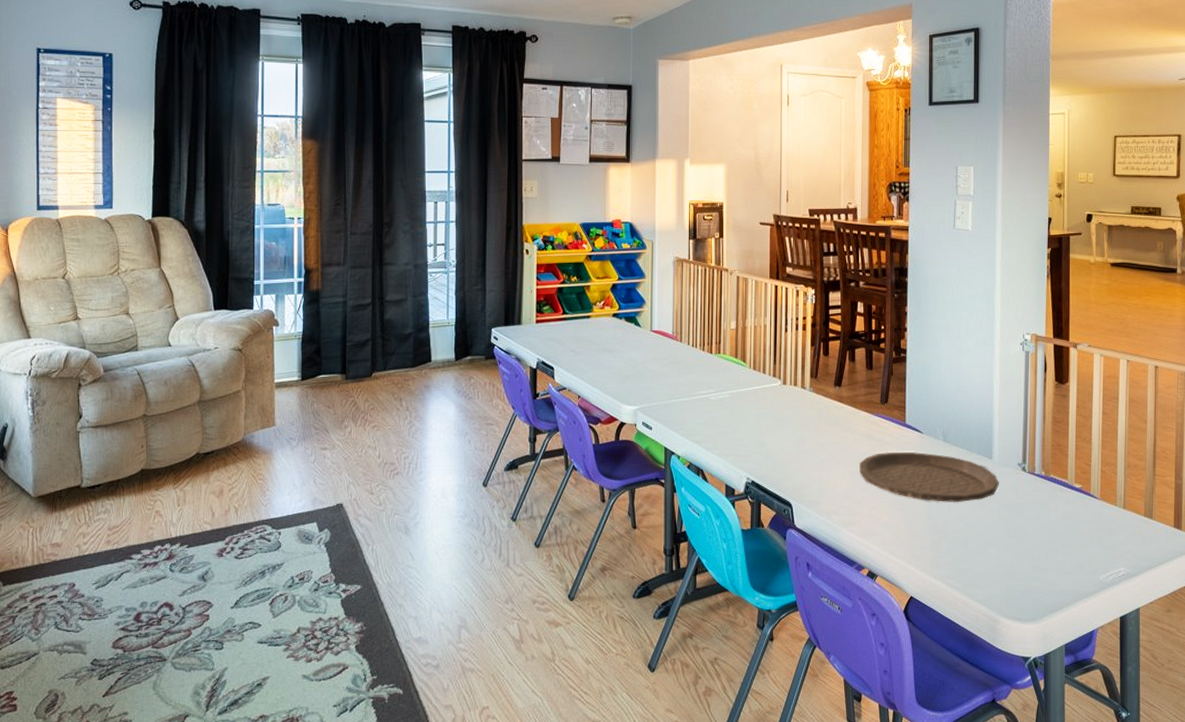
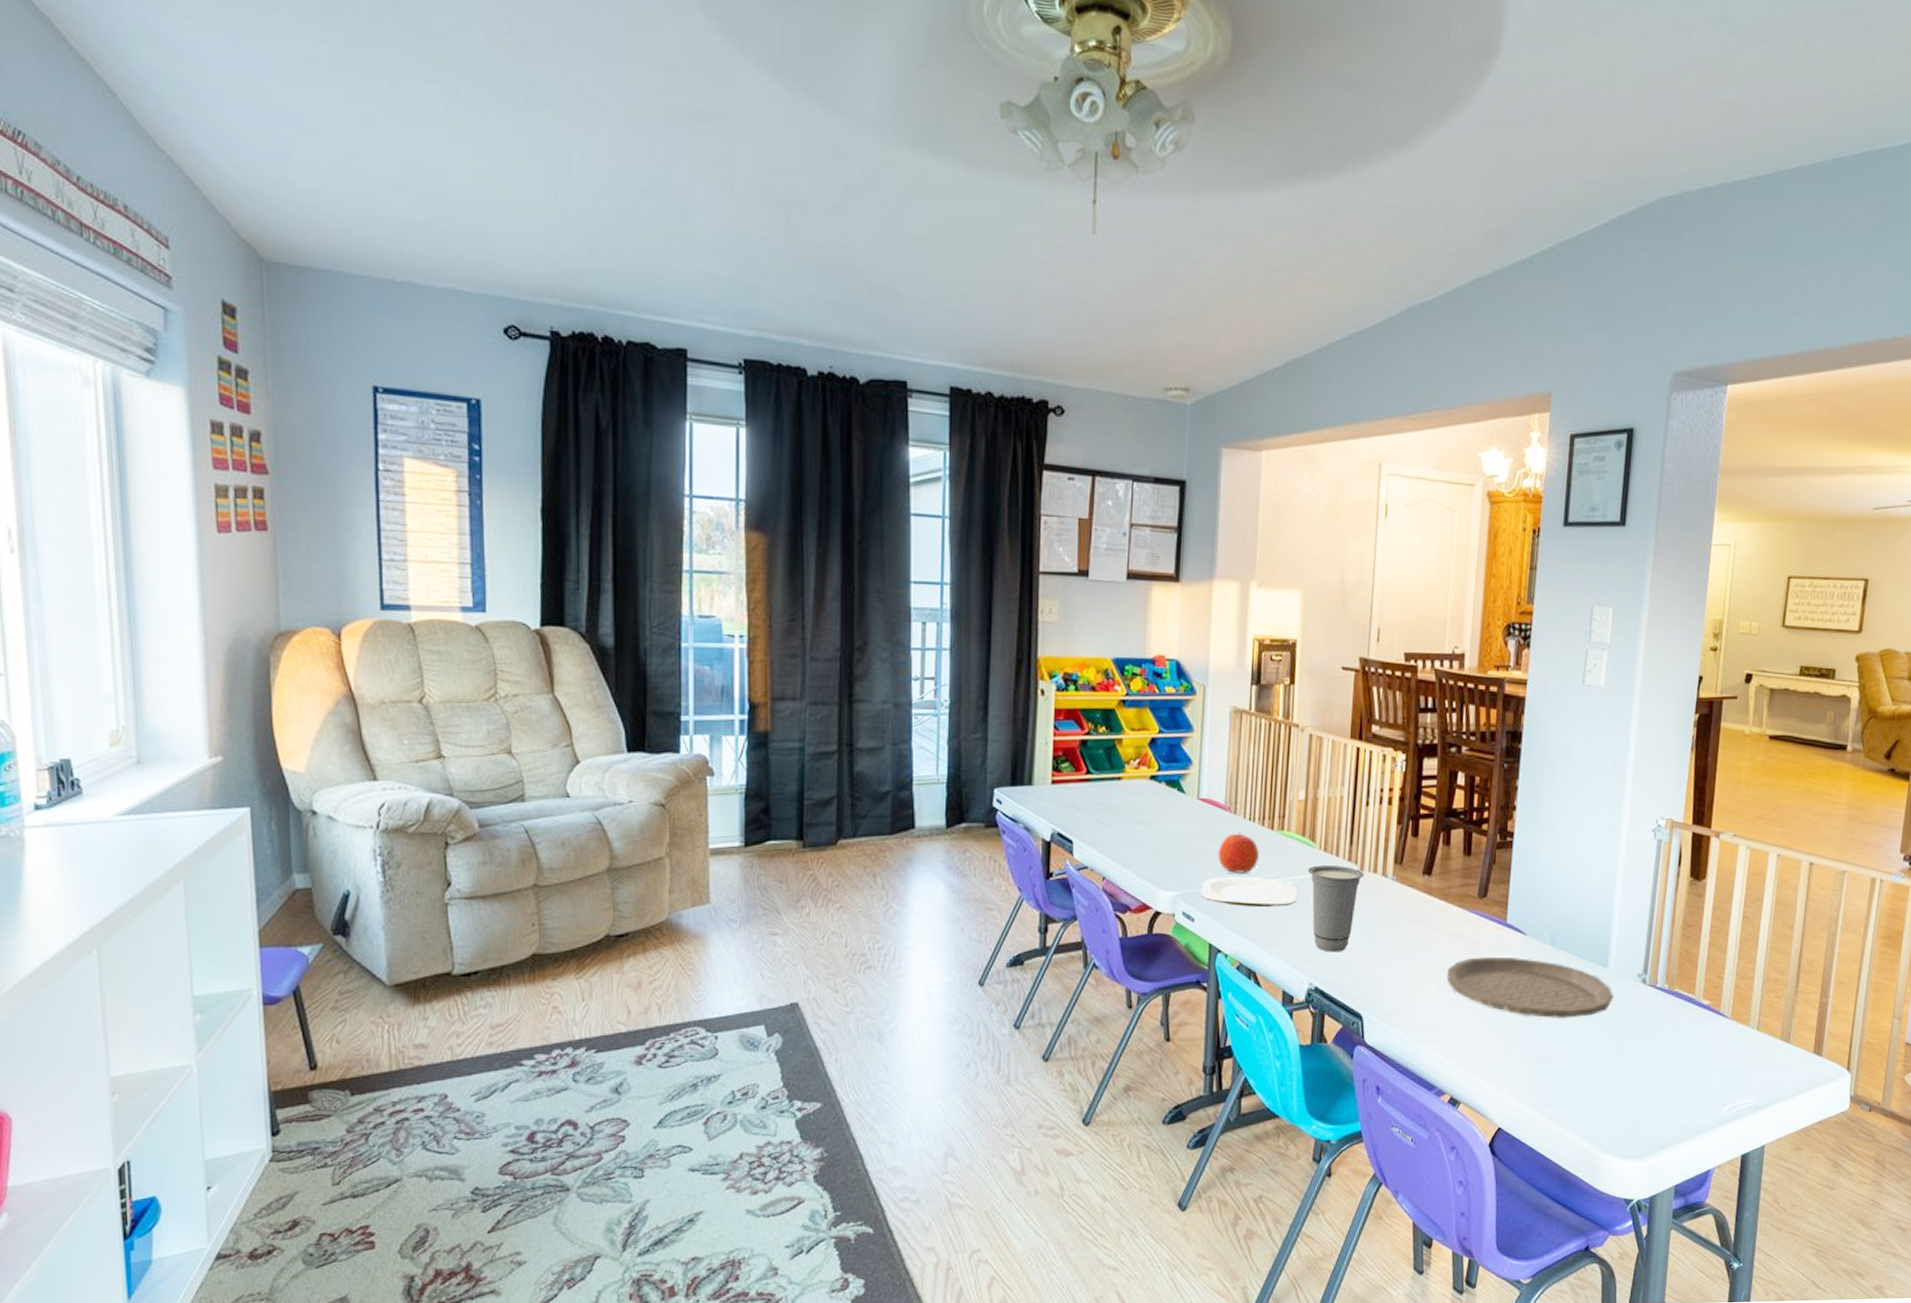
plate: none [655,393,734,416] -> present [1200,877,1298,907]
apple: none [669,355,701,389] -> present [1218,830,1259,873]
cup: none [741,381,787,452] -> present [1308,865,1365,952]

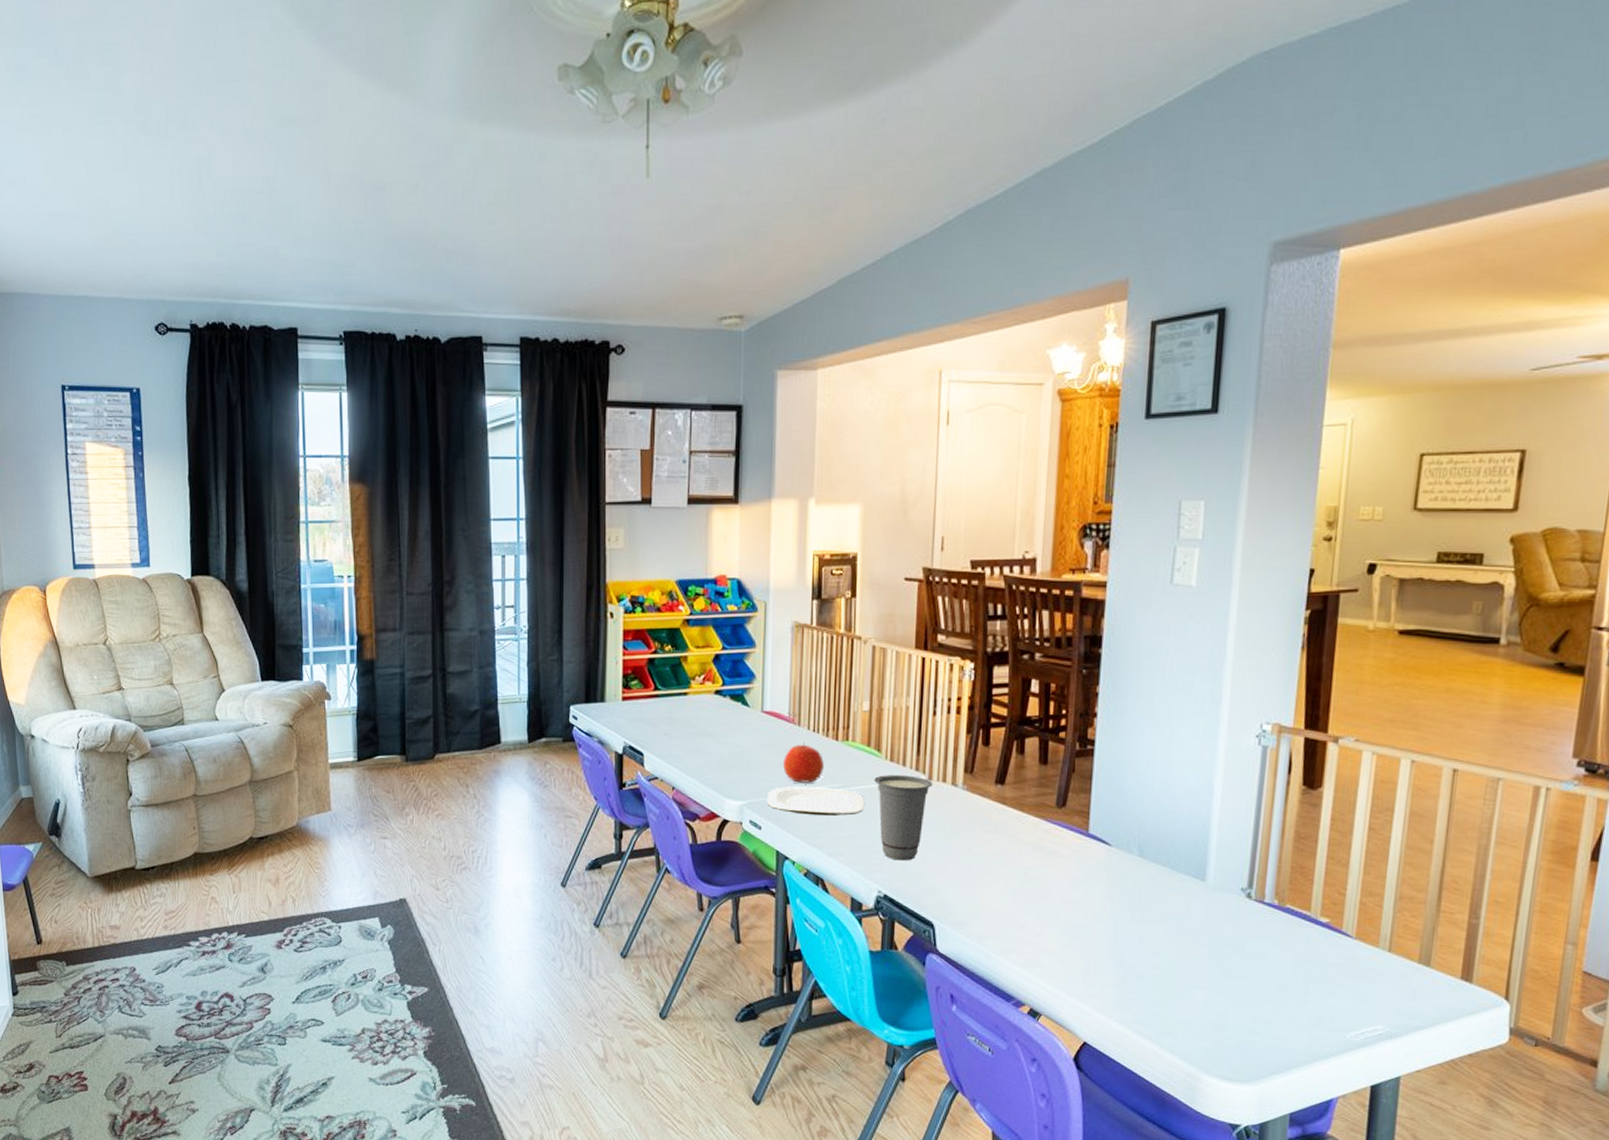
plate: present [1447,956,1614,1019] -> none [1024,867,1214,934]

